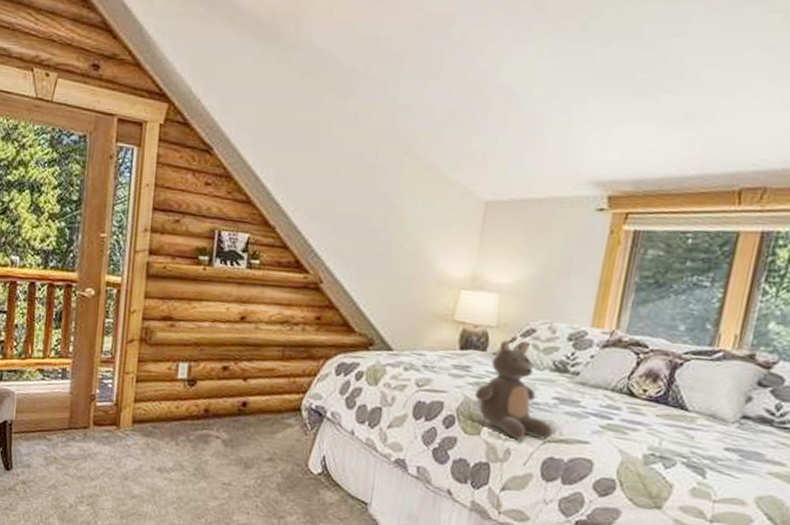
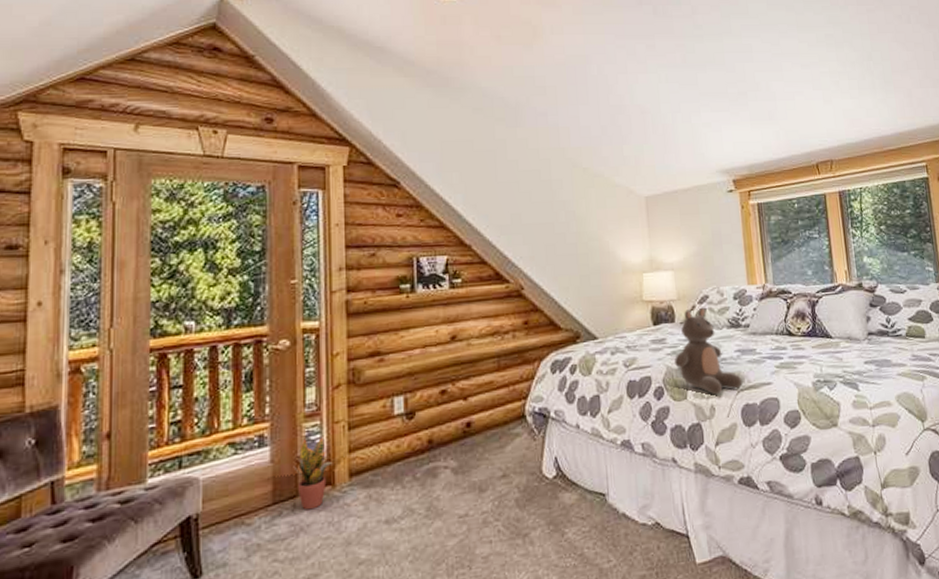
potted plant: none [87,380,120,442] -> present [293,437,333,510]

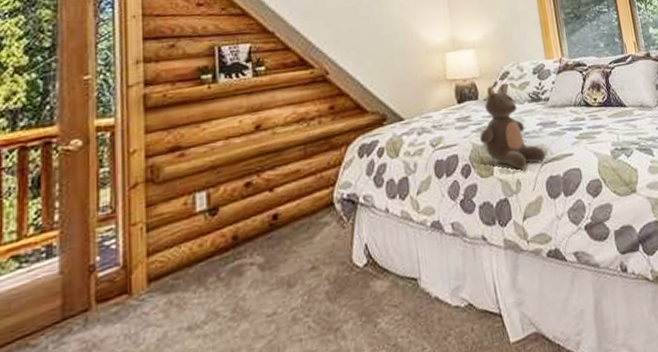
potted plant: present [293,437,333,510] -> none [85,241,129,324]

